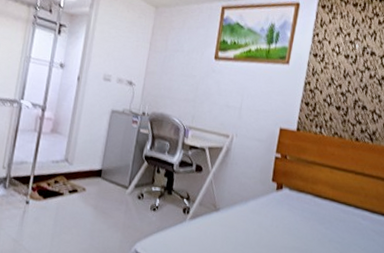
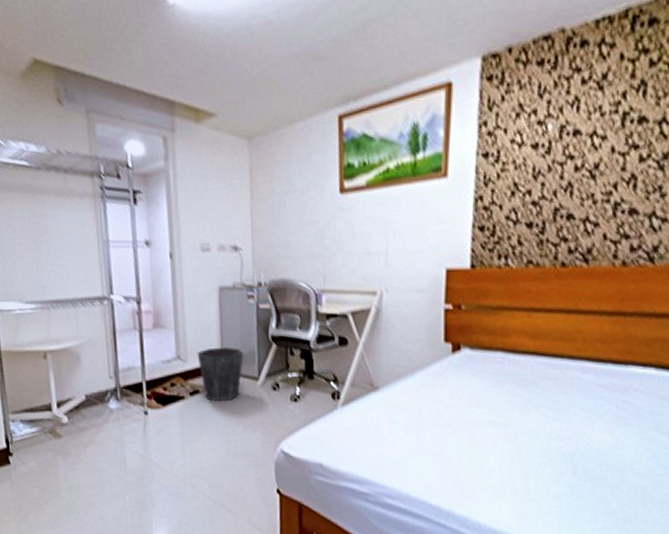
waste bin: none [81,157,120,202] -> present [197,347,244,402]

